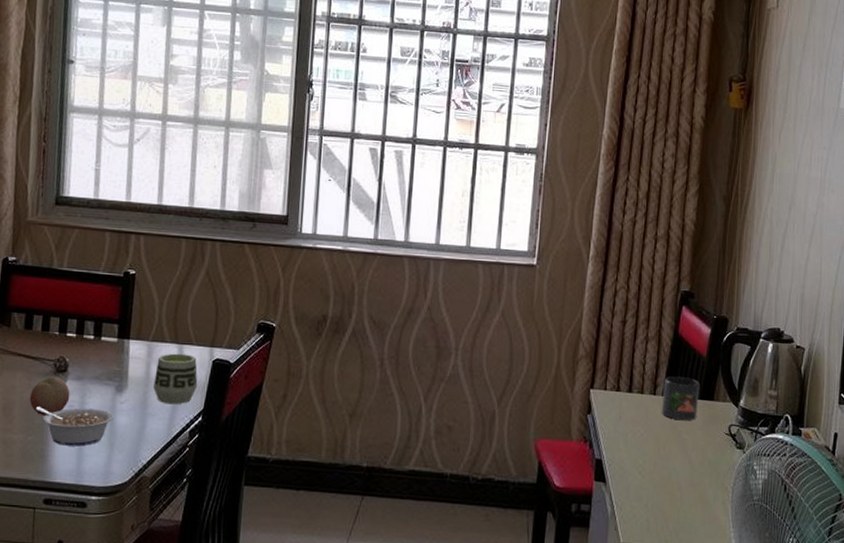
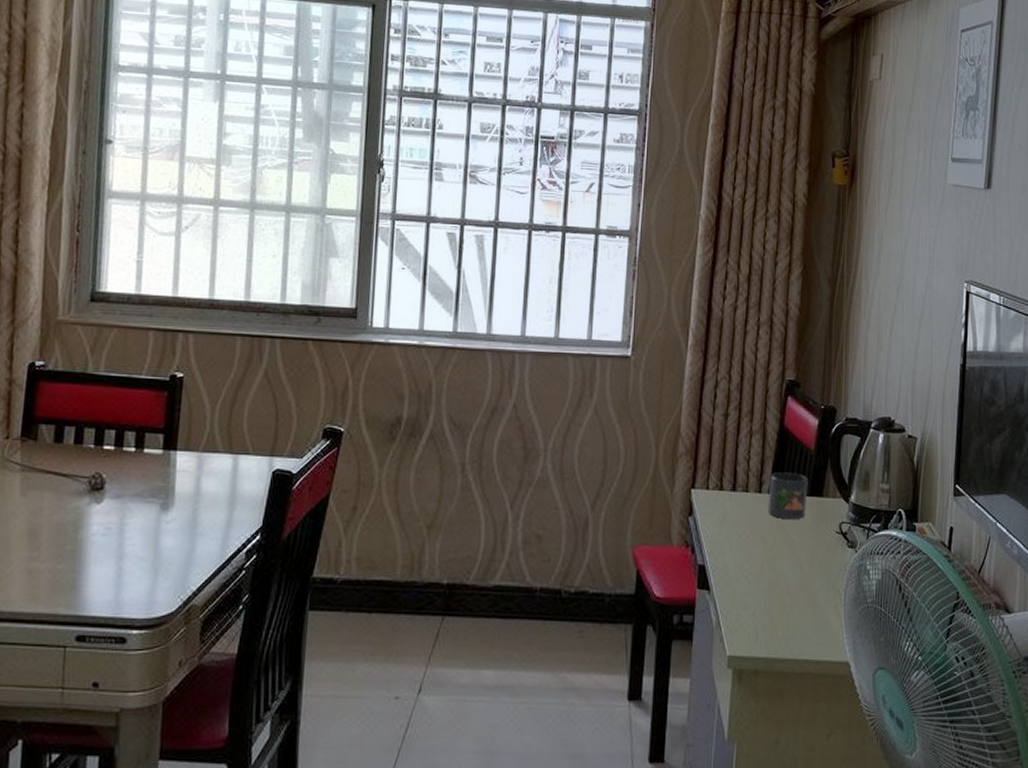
fruit: present [29,377,70,415] -> none [59,496,108,540]
legume: present [35,407,114,447] -> none [66,530,159,574]
cup: present [153,353,198,405] -> none [204,464,256,522]

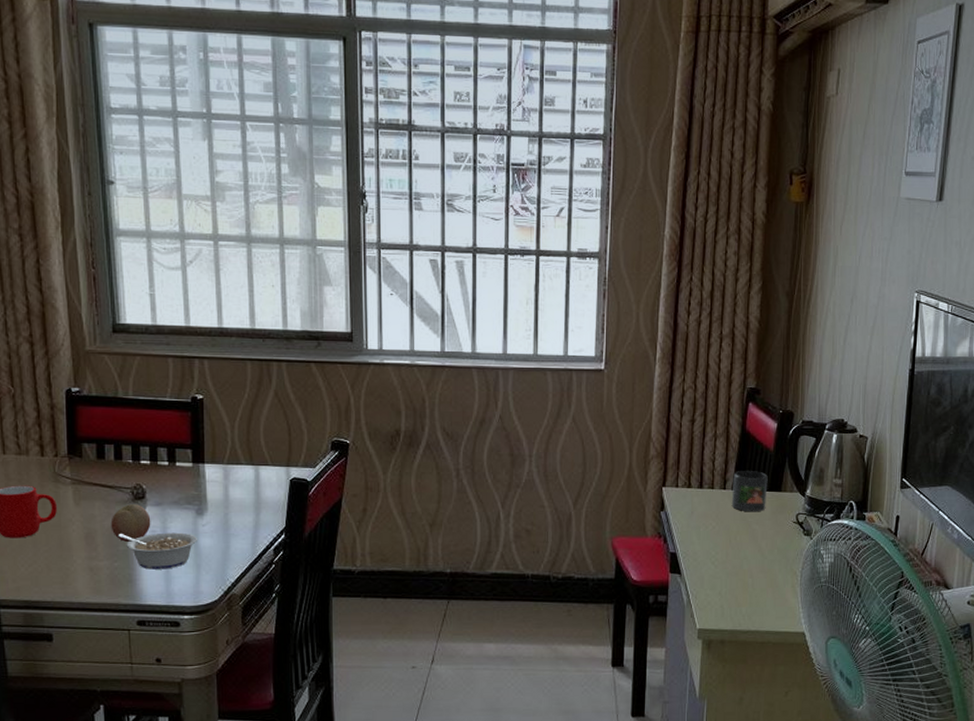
fruit: none [59,496,108,540] -> present [110,504,151,542]
legume: none [66,530,159,574] -> present [118,532,197,570]

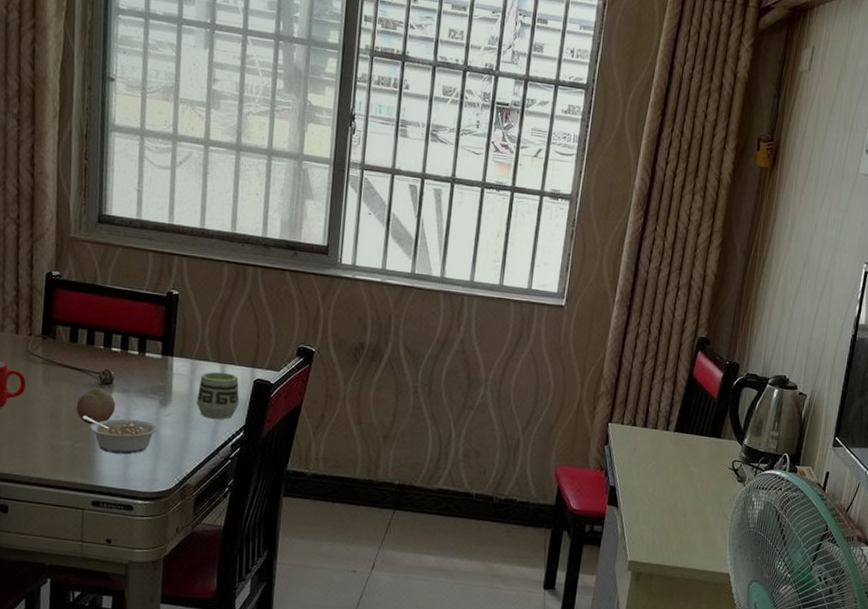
cup: none [233,475,277,524] -> present [197,371,240,420]
mug: present [731,471,768,511] -> none [672,415,709,455]

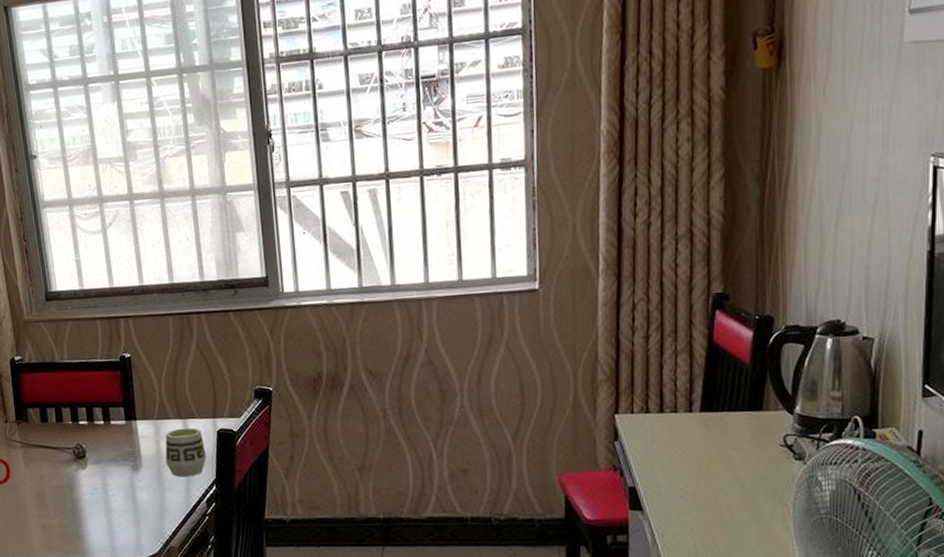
fruit: present [76,388,116,424] -> none [57,463,93,500]
legume: present [82,416,159,455] -> none [64,488,135,525]

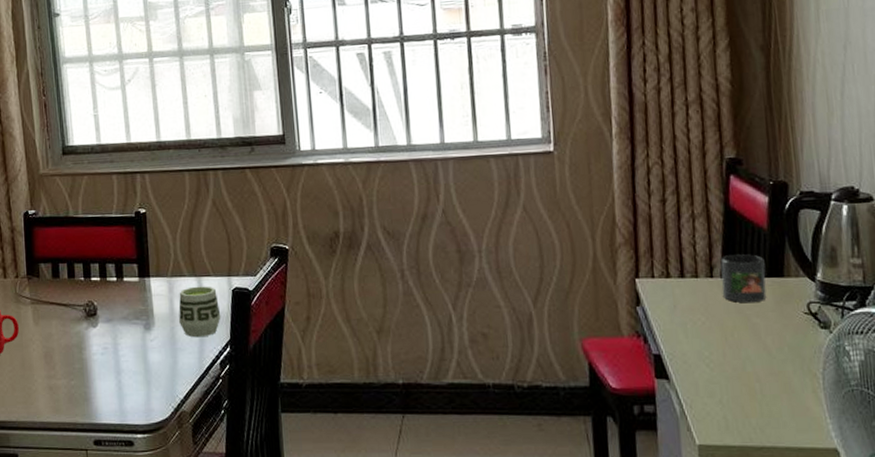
mug: none [700,389,745,436] -> present [720,254,767,302]

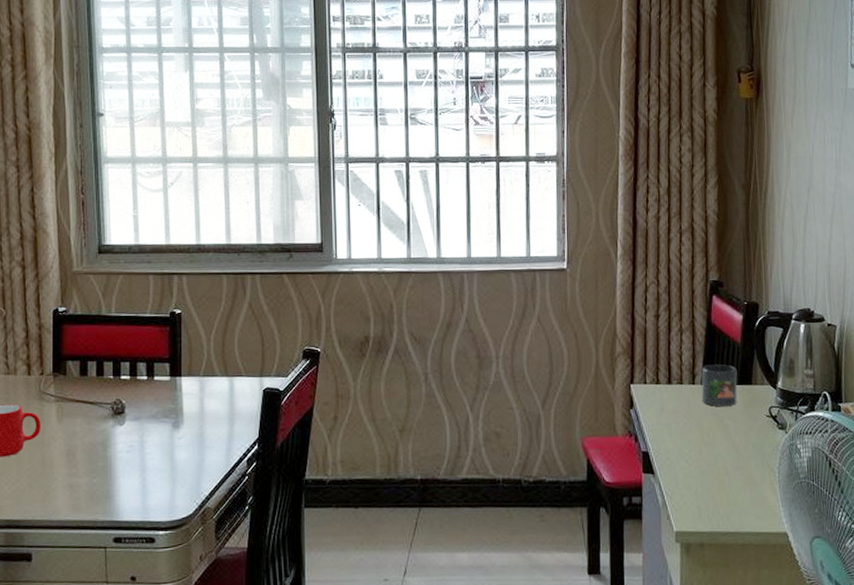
cup: present [178,286,221,338] -> none [209,386,251,436]

